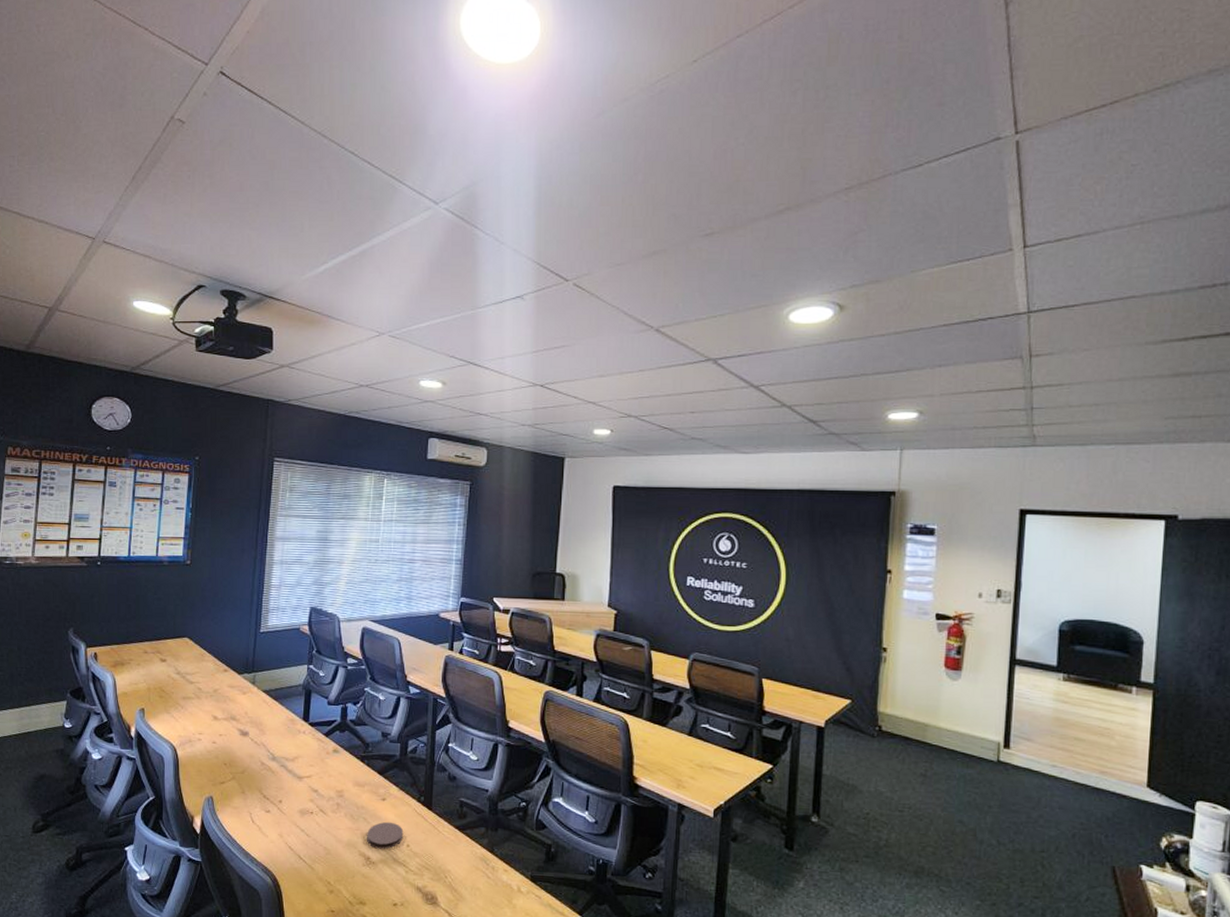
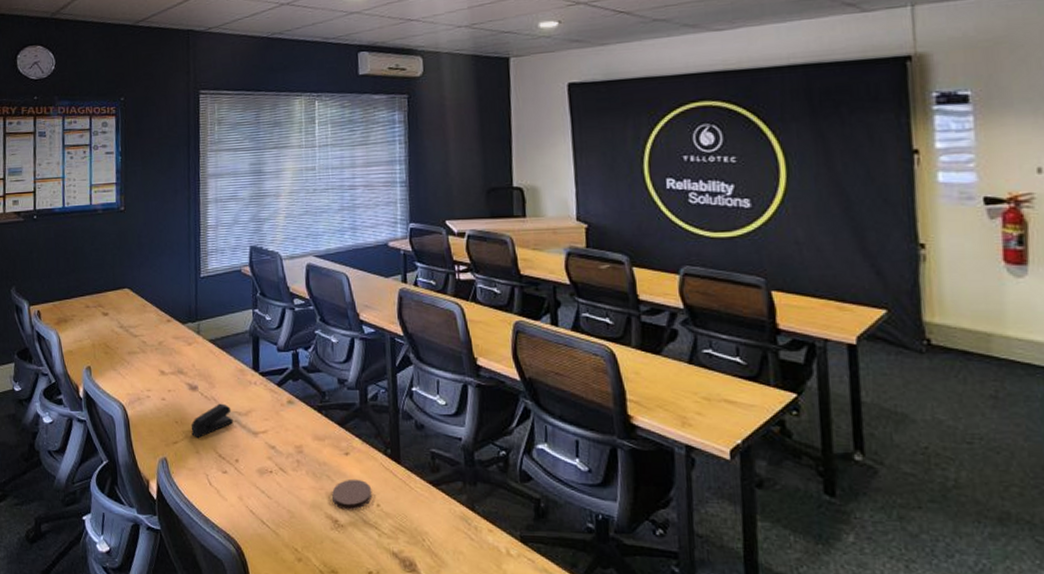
stapler: none [239,749,280,780] -> present [190,403,234,439]

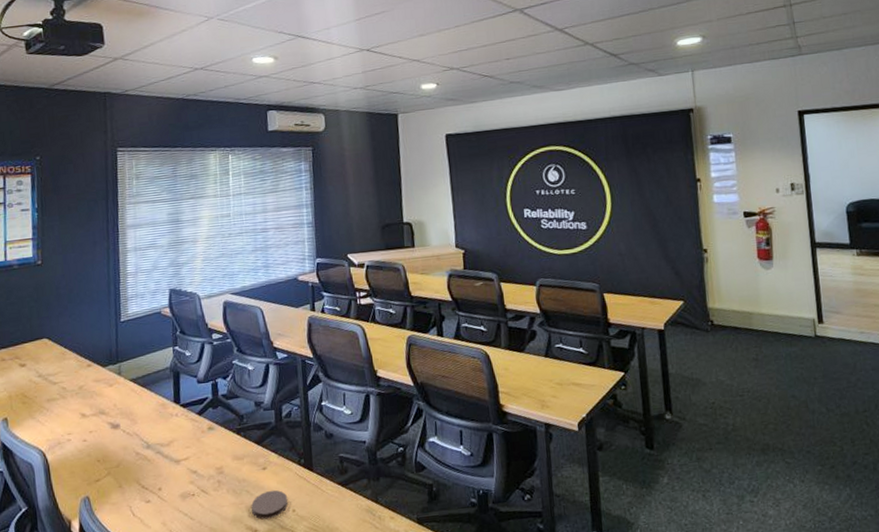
stapler: present [190,403,234,439] -> none [113,437,156,474]

